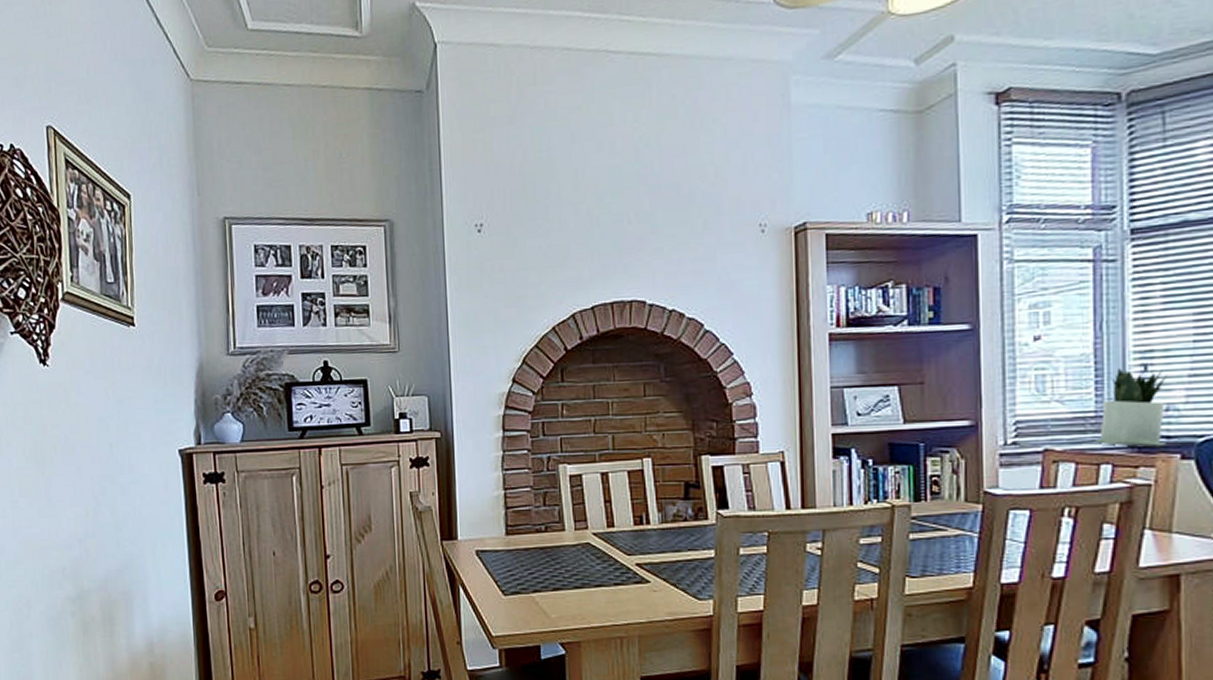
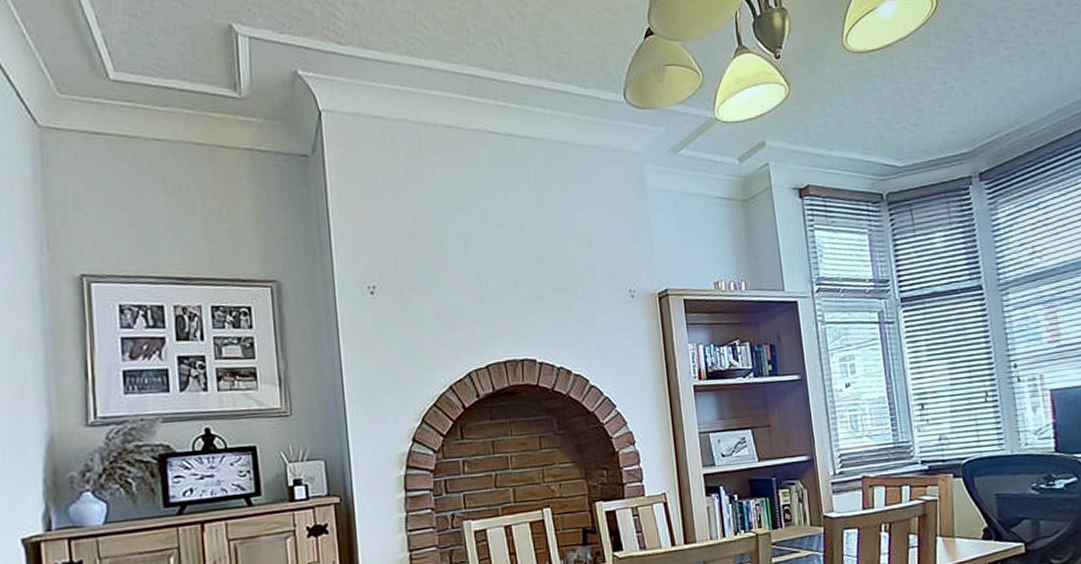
planter: present [1094,368,1169,448] -> none [895,408,942,471]

